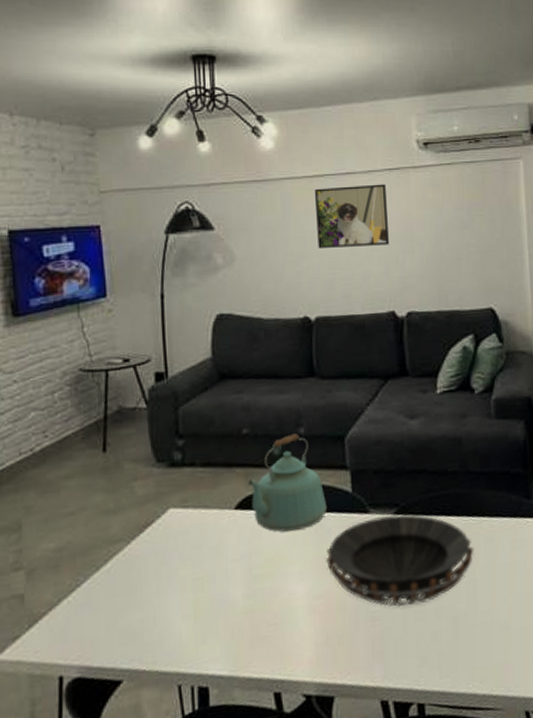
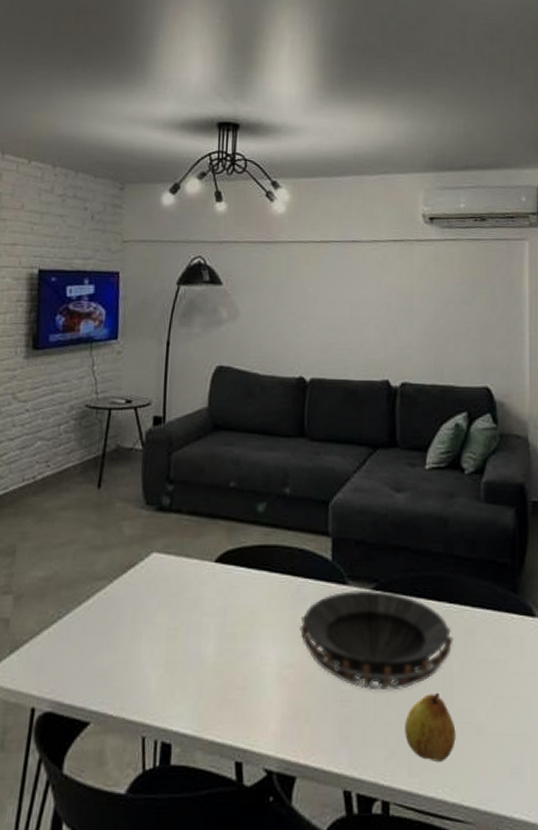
kettle: present [248,434,328,532] -> none [230,493,306,592]
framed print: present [314,184,390,248] -> none [319,253,389,314]
fruit: none [434,599,482,661] -> present [405,692,456,762]

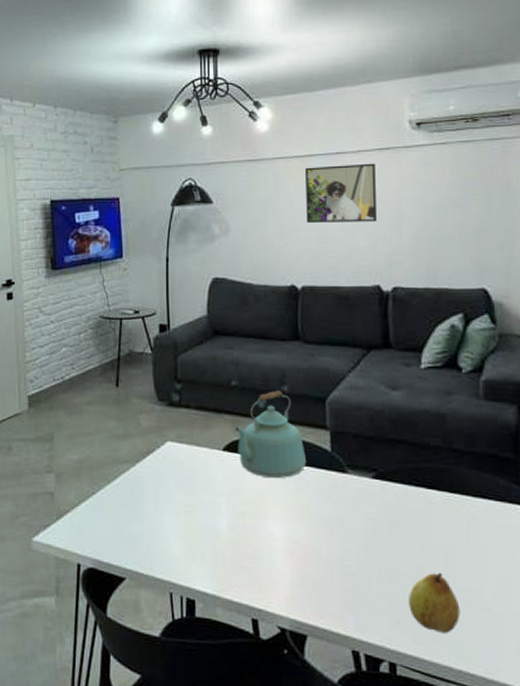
kettle: none [230,493,306,592] -> present [235,391,307,478]
decorative bowl: present [300,589,454,691] -> none [304,478,455,568]
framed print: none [319,253,389,314] -> present [304,163,378,223]

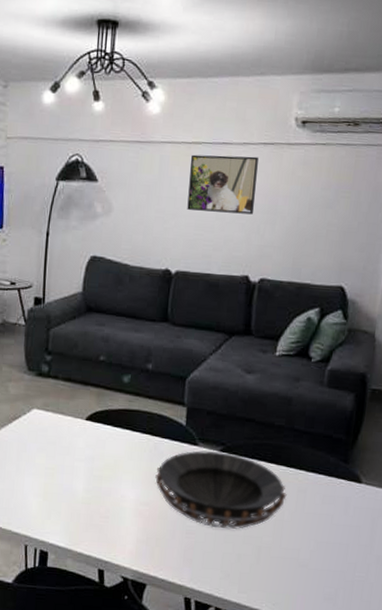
kettle: present [235,391,307,478] -> none [99,368,163,447]
decorative bowl: none [304,478,455,568] -> present [155,450,287,530]
fruit: present [409,572,460,633] -> none [238,534,282,585]

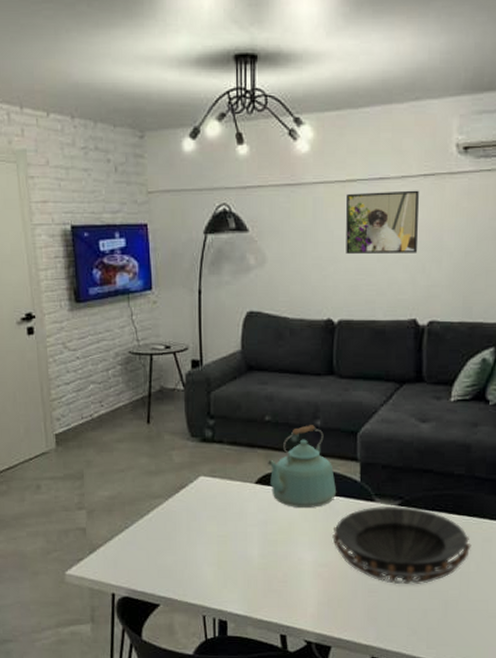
kettle: none [99,368,163,447] -> present [268,425,337,507]

